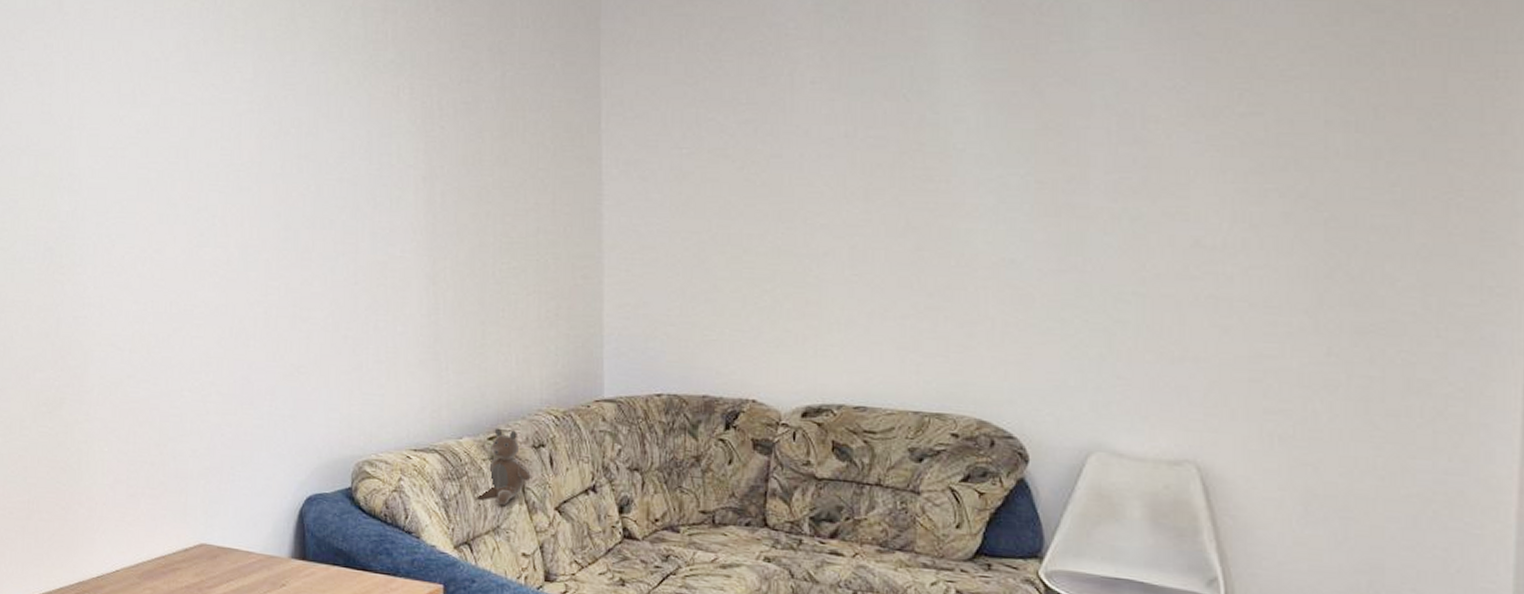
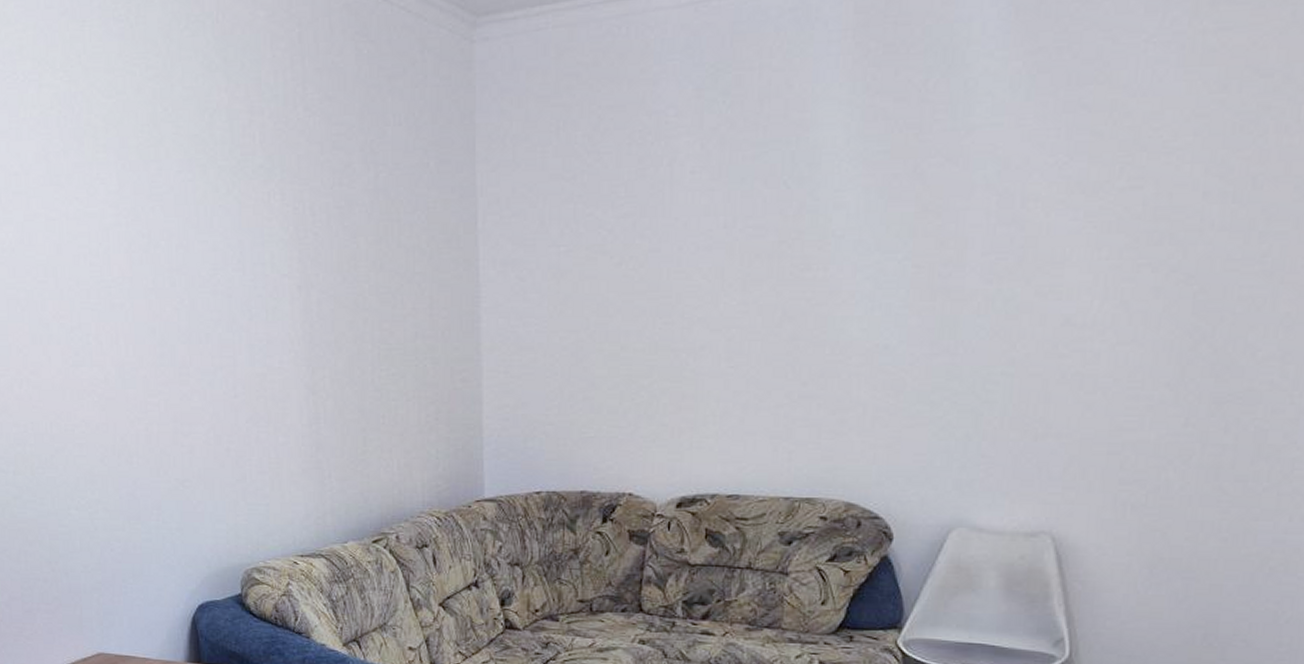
stuffed animal: present [475,428,531,506] -> none [362,531,415,605]

